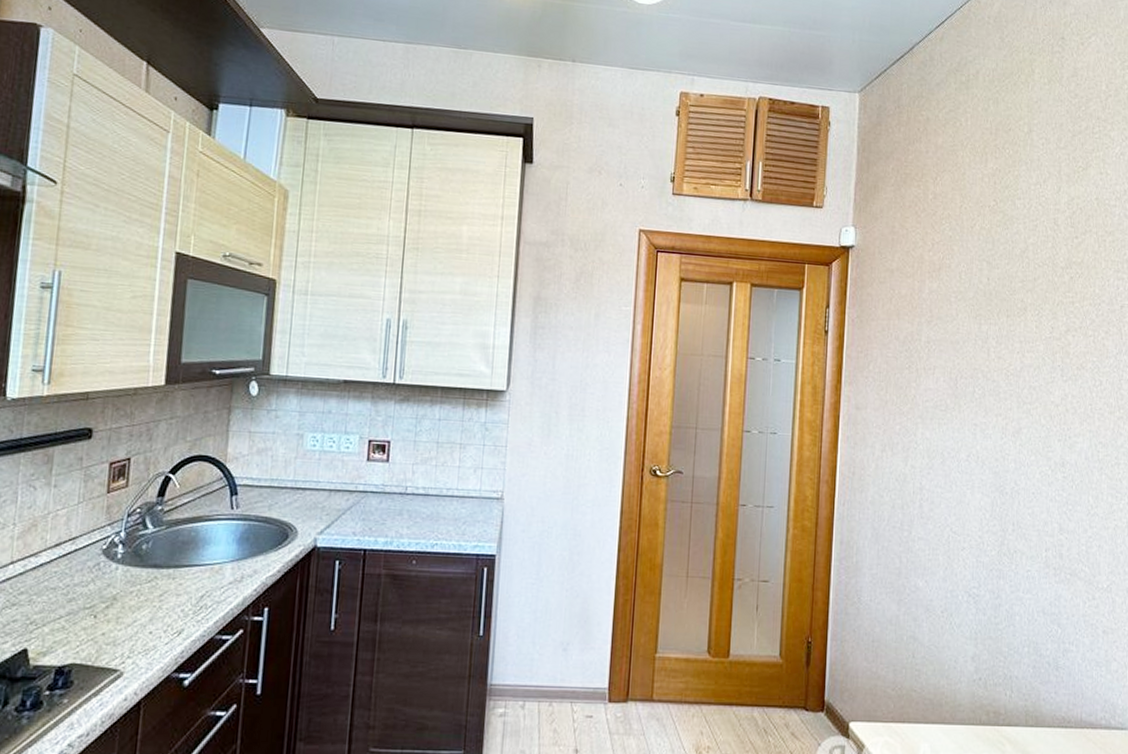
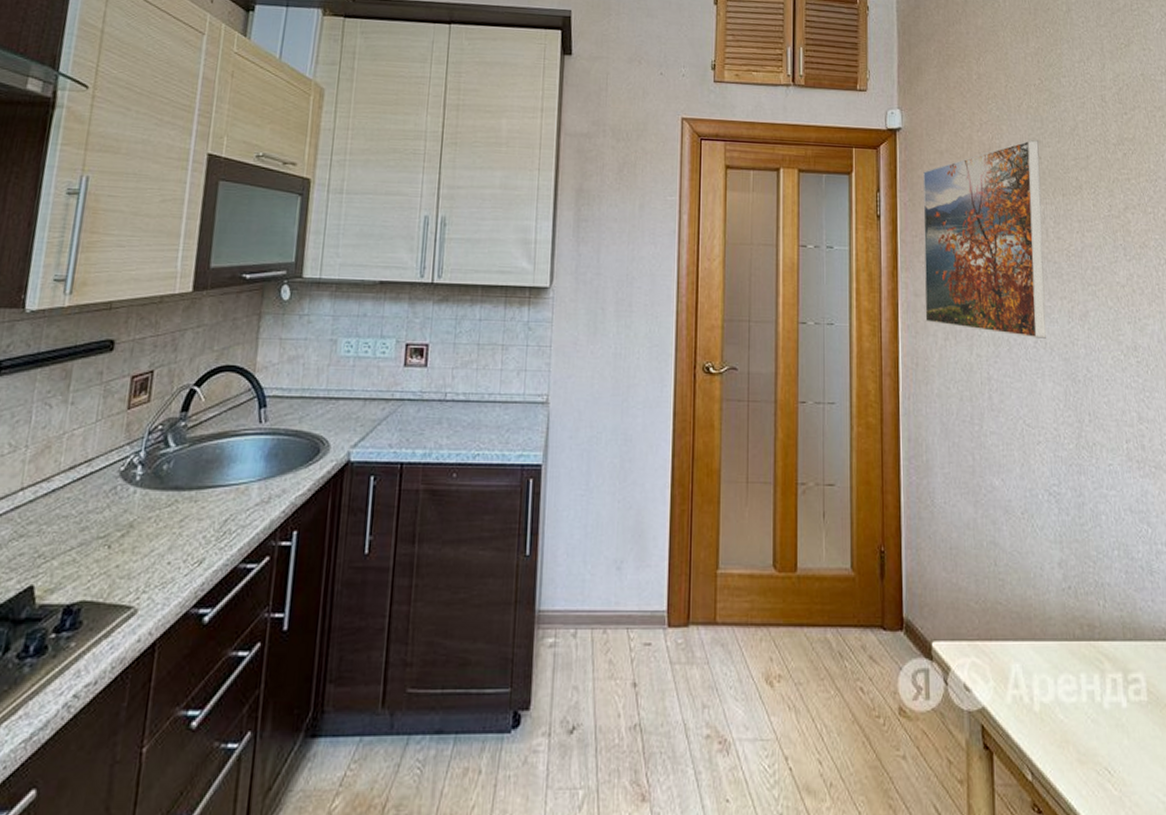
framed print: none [865,261,988,453] -> present [922,140,1047,339]

